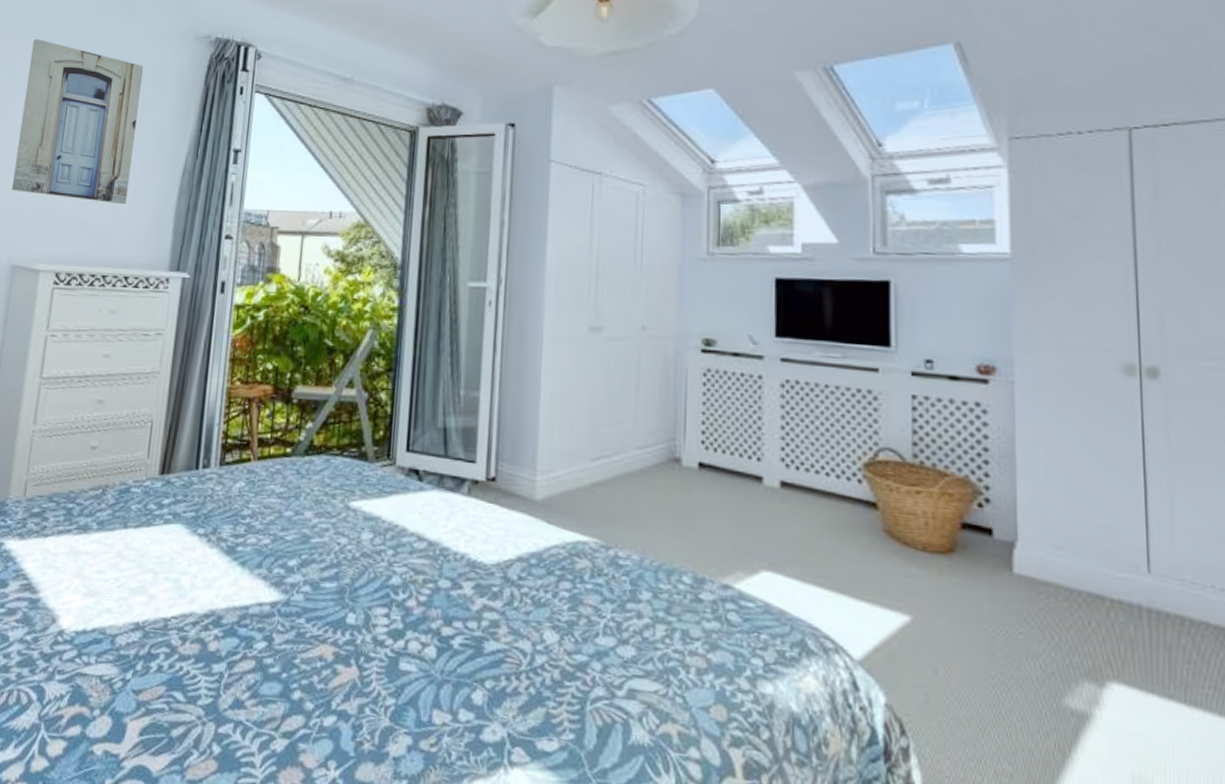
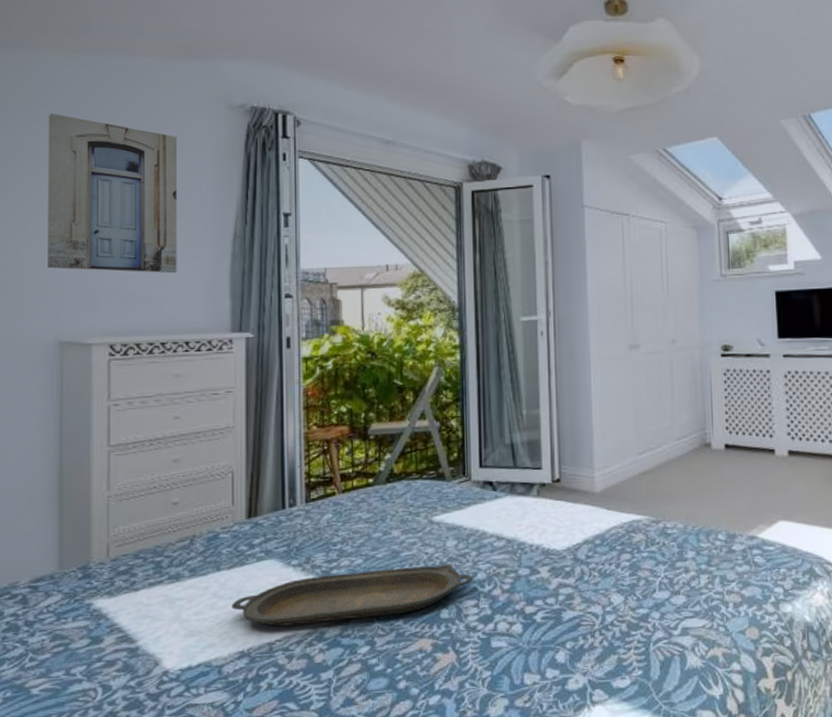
serving tray: none [133,550,387,610] -> present [231,564,473,627]

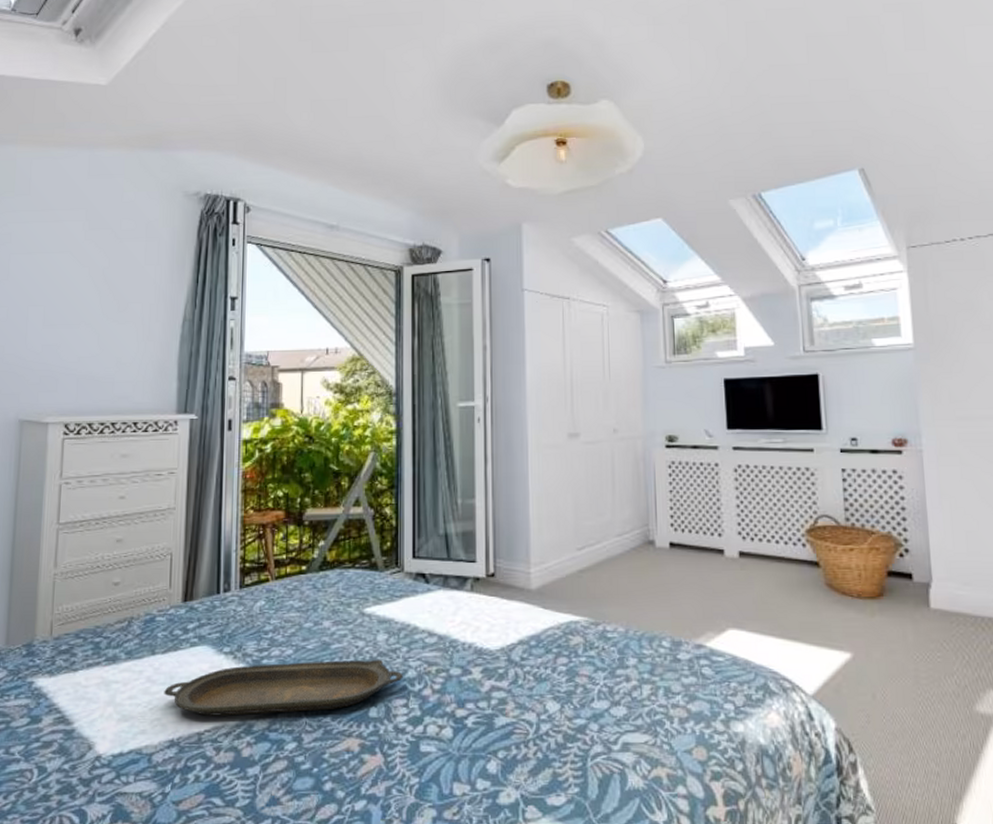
wall art: present [47,113,178,274] -> none [14,203,137,356]

